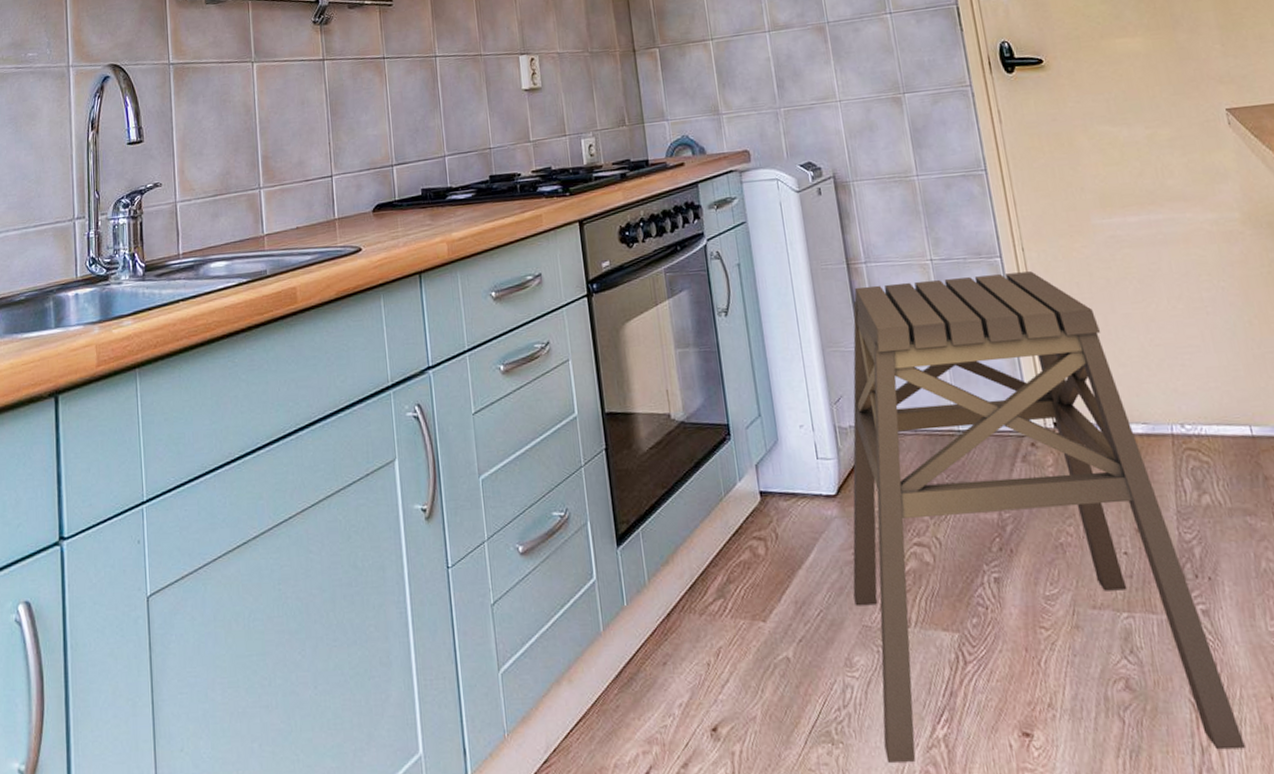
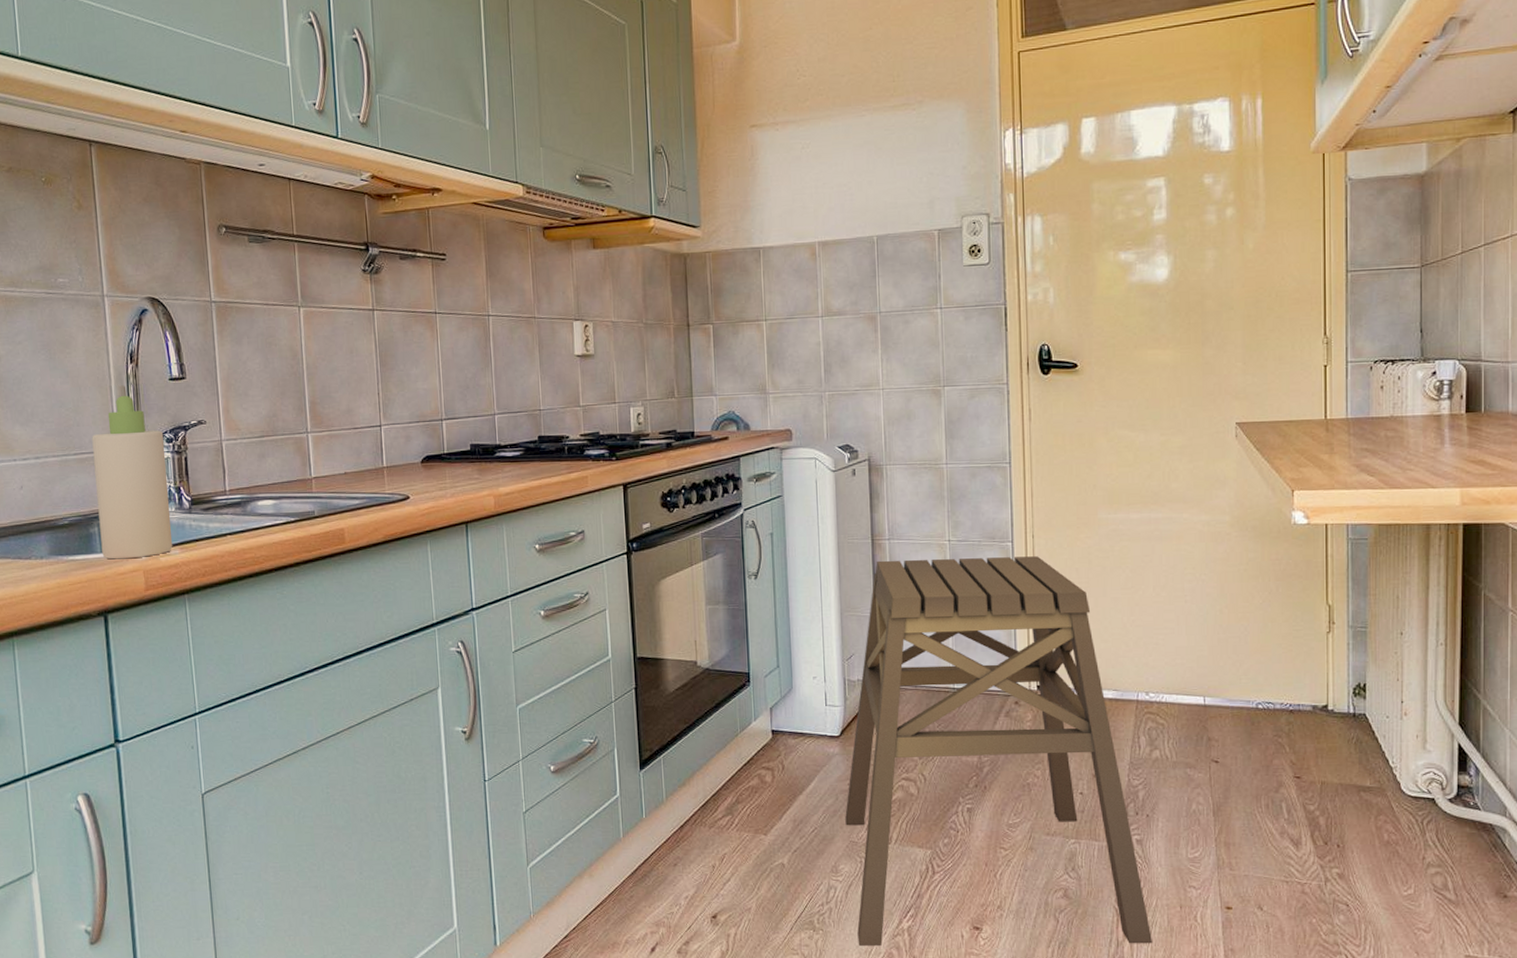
bottle: none [52,153,126,335] -> present [92,385,173,560]

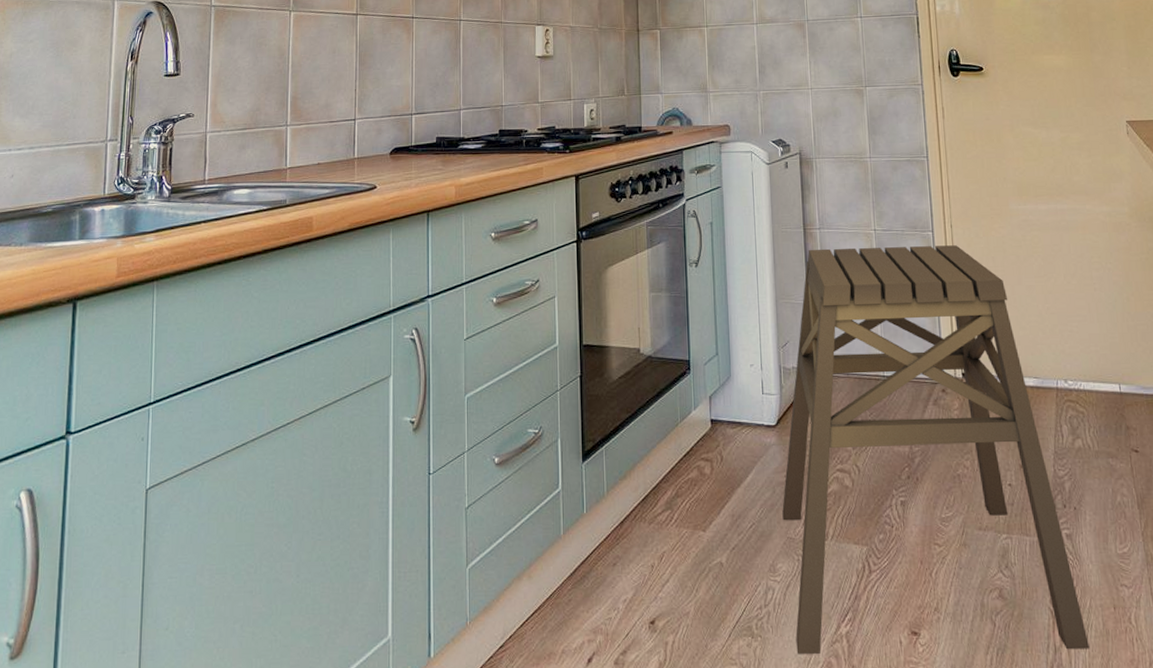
bottle: present [92,385,173,560] -> none [80,80,153,246]

